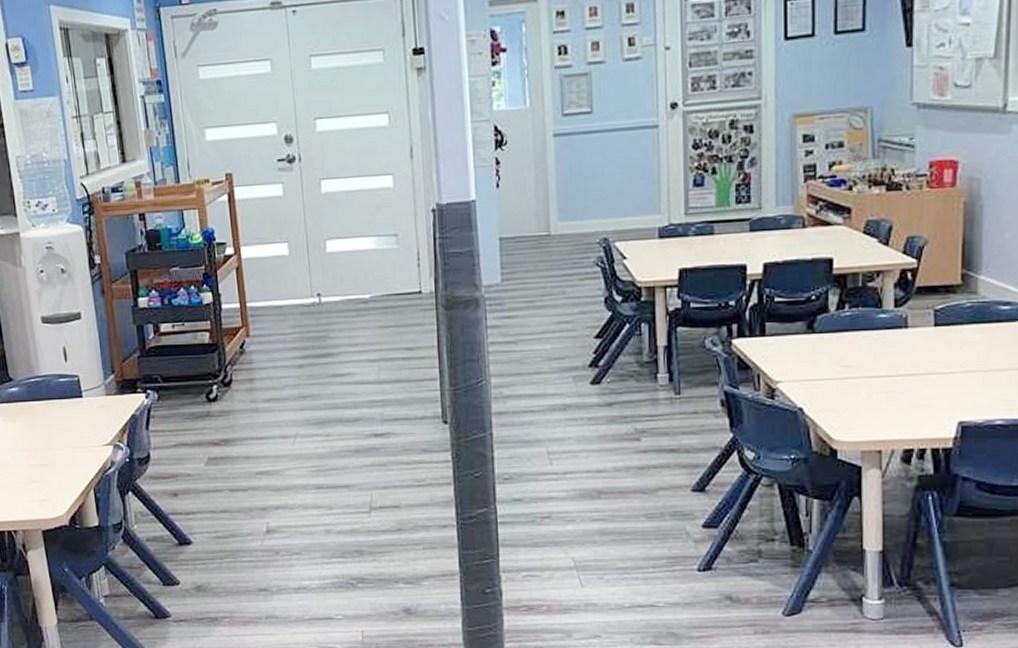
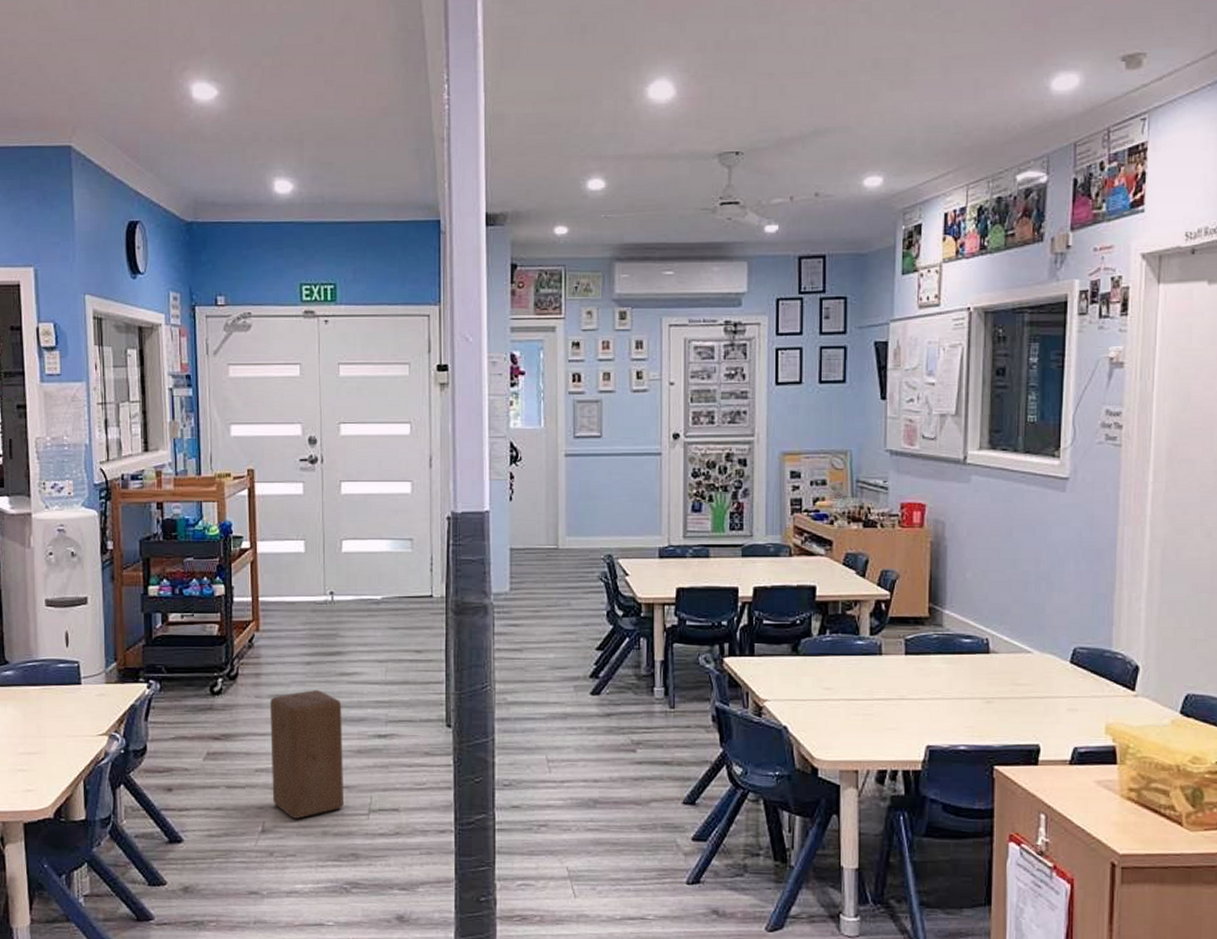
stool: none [265,392,345,518] -> present [270,690,343,819]

